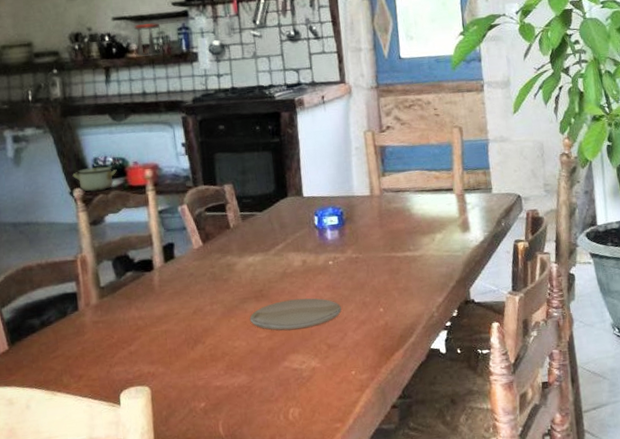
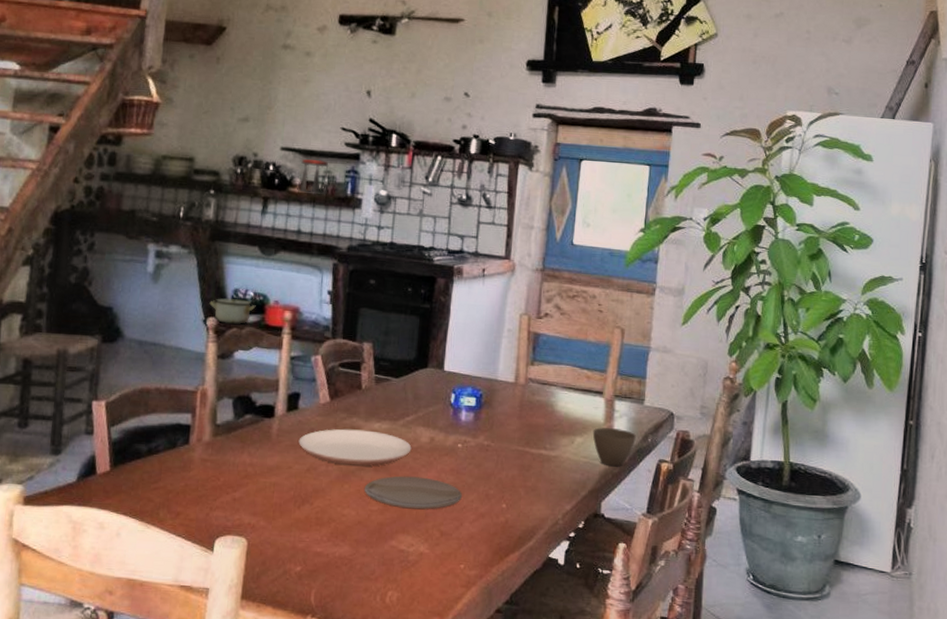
plate: none [180,264,287,302] -> present [298,428,412,466]
cup: none [450,219,491,255] -> present [592,427,636,466]

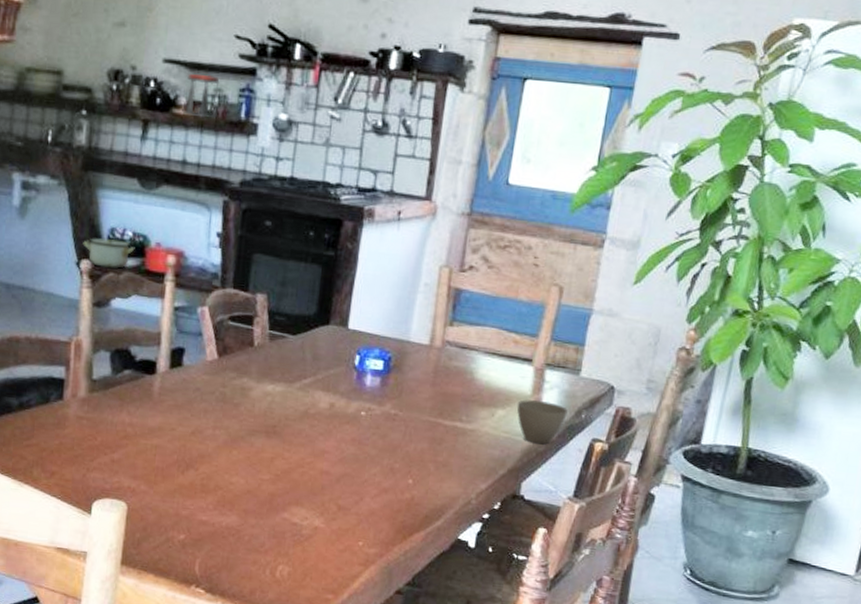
plate: present [298,428,412,466] -> none [182,389,309,432]
plate: present [364,475,462,511] -> none [254,443,364,482]

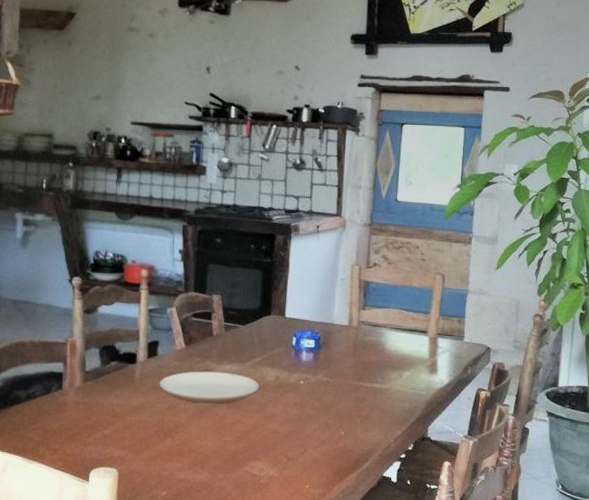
cooking pot: present [83,238,135,269] -> none [74,260,116,283]
plate: none [182,389,309,432] -> present [159,371,259,403]
cup: present [516,399,568,444] -> none [419,362,457,395]

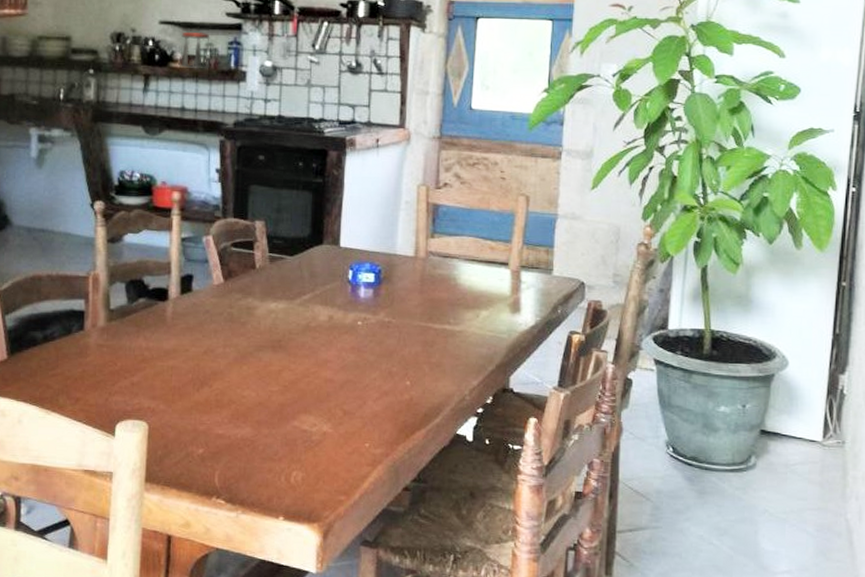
plate: present [159,371,259,403] -> none [194,309,310,347]

